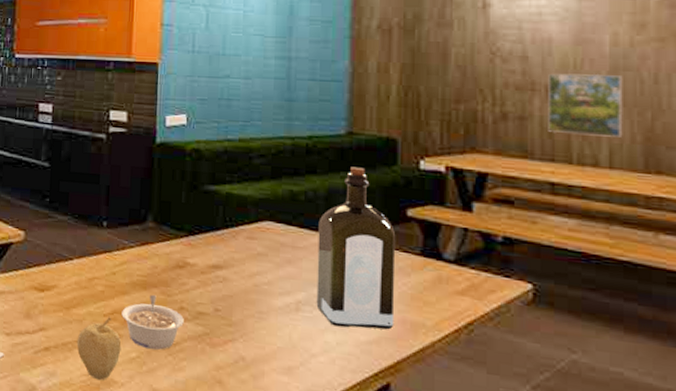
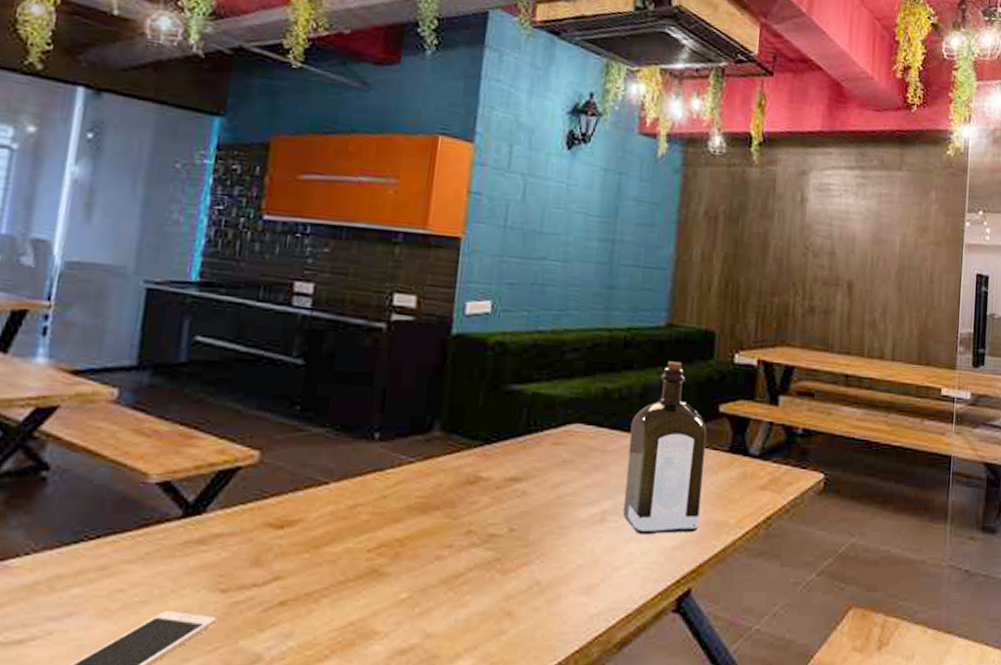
fruit: present [76,315,122,381] -> none [326,550,389,634]
legume: present [122,294,184,350] -> none [391,518,471,585]
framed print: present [548,73,623,137] -> none [847,270,907,332]

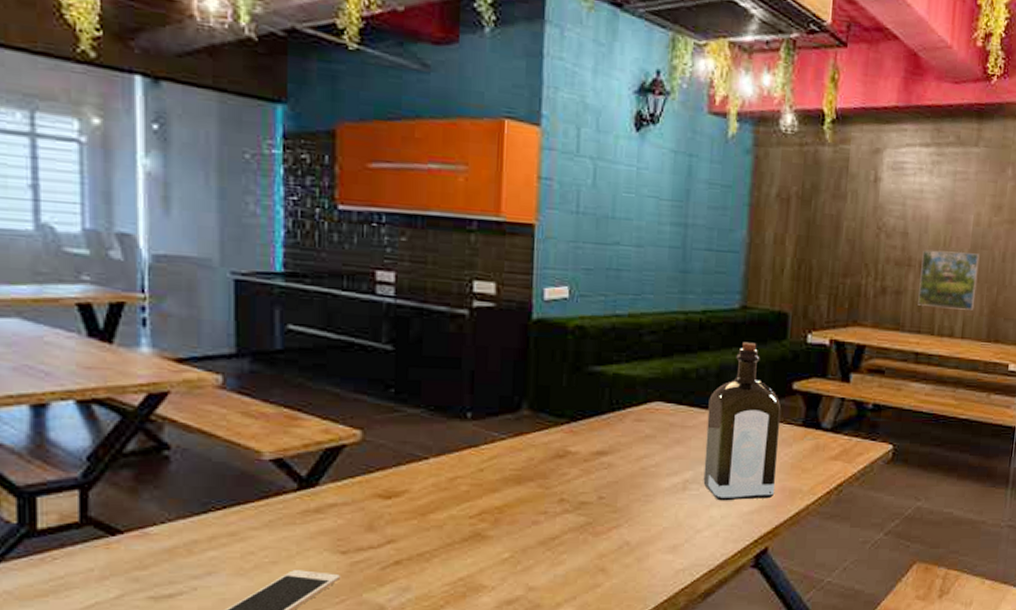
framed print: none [847,270,907,332] -> present [918,250,980,310]

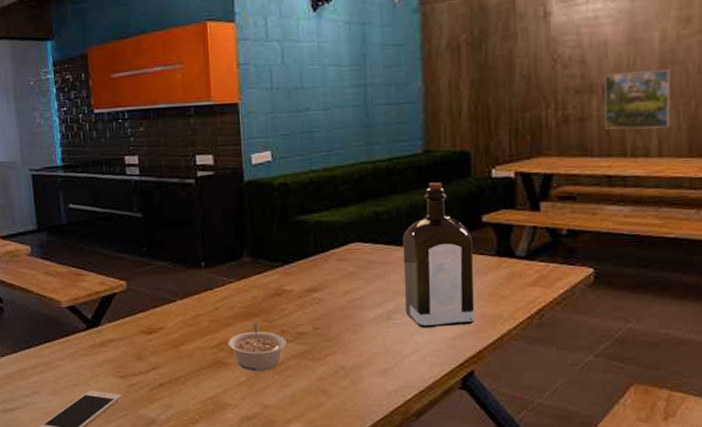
legume: none [491,488,564,546] -> present [228,322,286,371]

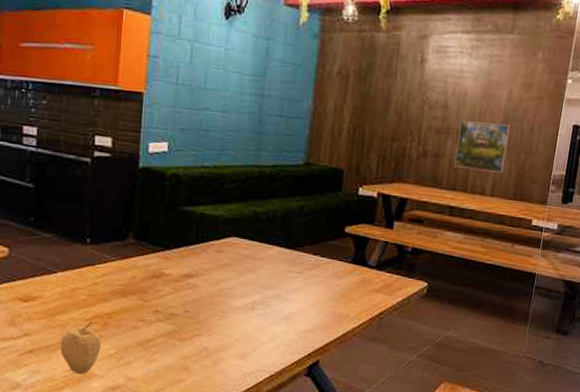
fruit: none [188,347,231,406] -> present [59,320,102,375]
legume: present [228,322,286,371] -> none [102,300,158,346]
liquor: present [402,182,475,328] -> none [268,192,335,321]

